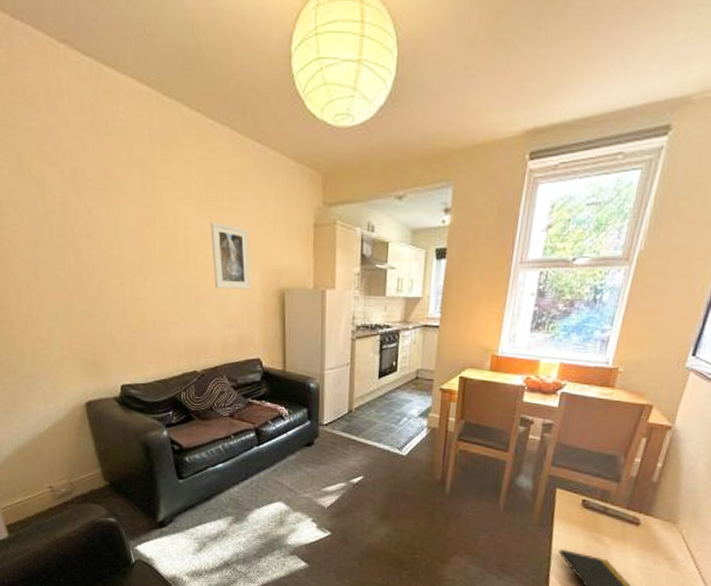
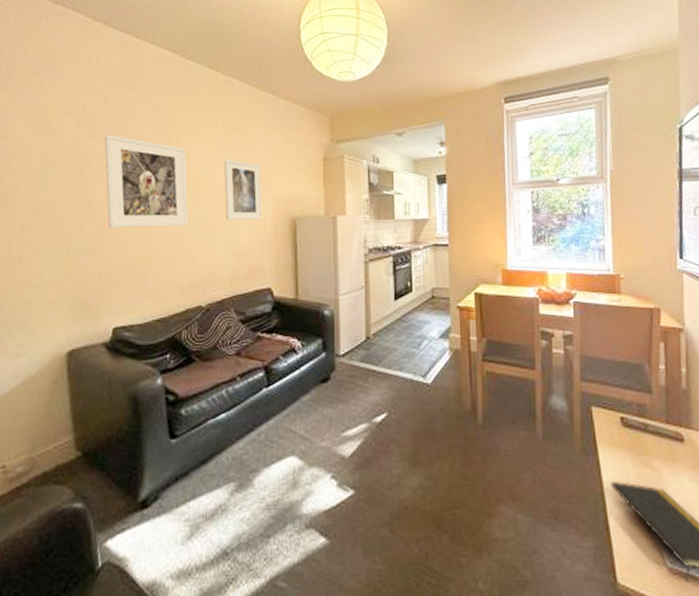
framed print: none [89,189,179,293] -> present [104,134,189,229]

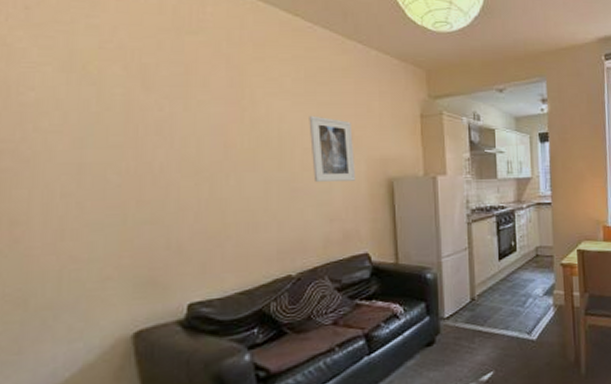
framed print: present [104,134,189,229] -> none [162,86,271,194]

